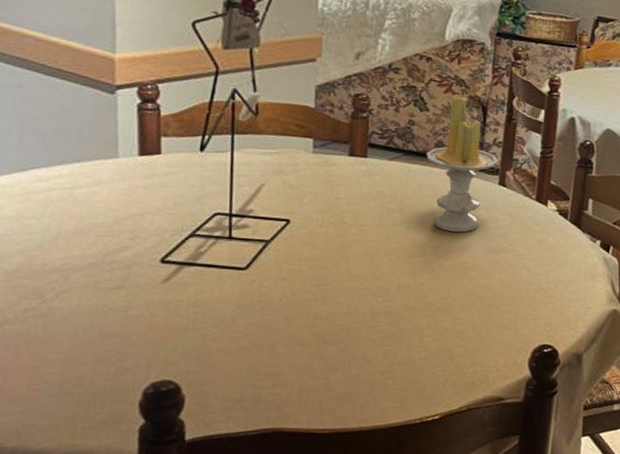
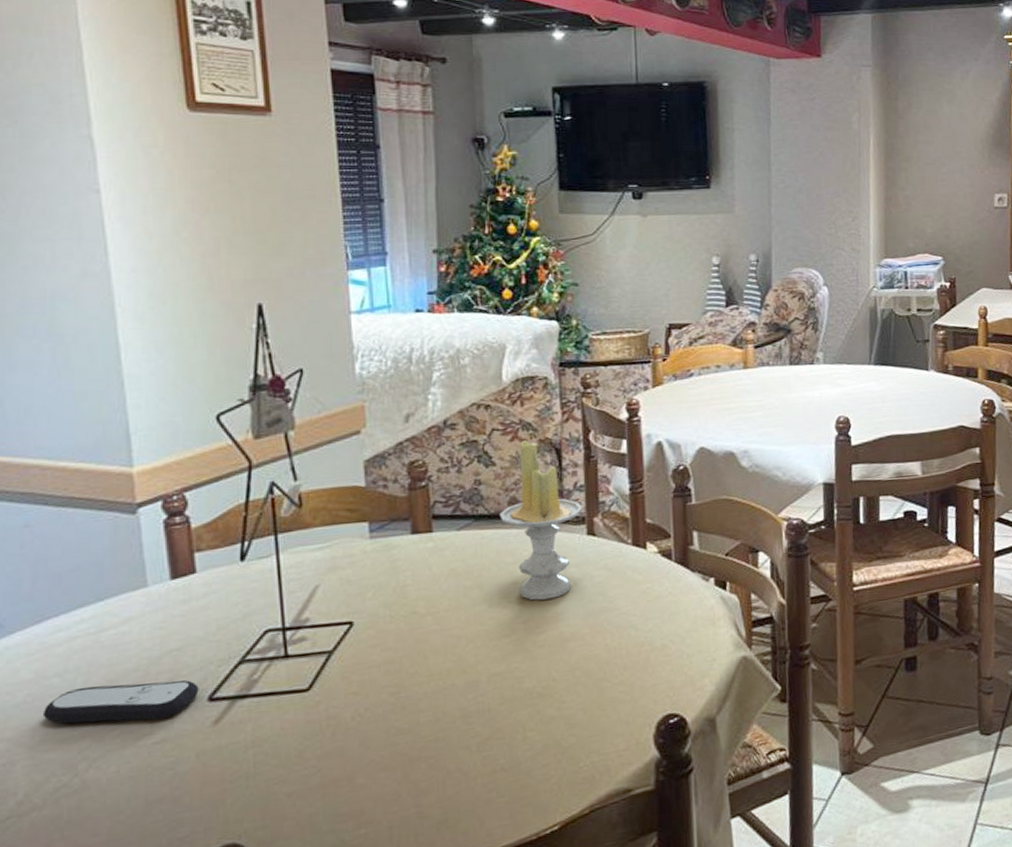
remote control: none [19,231,154,270] -> present [42,680,199,724]

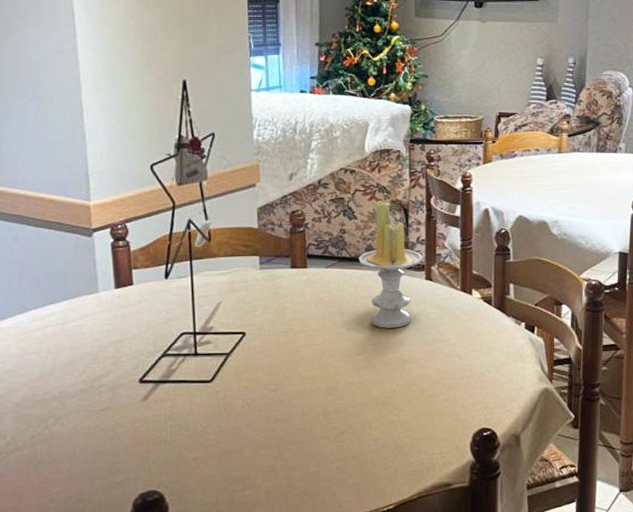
remote control: present [42,680,199,724] -> none [24,363,133,393]

